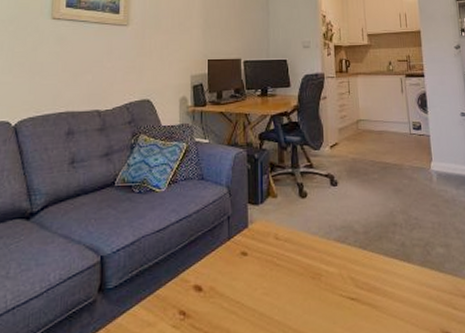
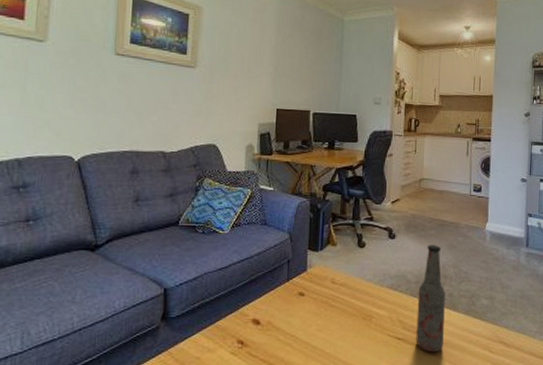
bottle: none [367,190,401,313] -> present [416,245,446,353]

